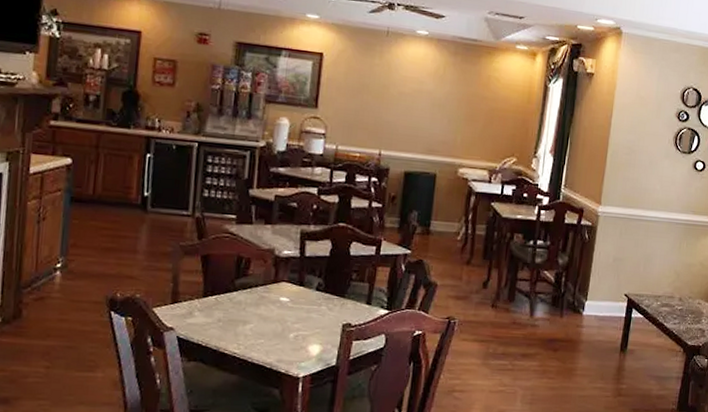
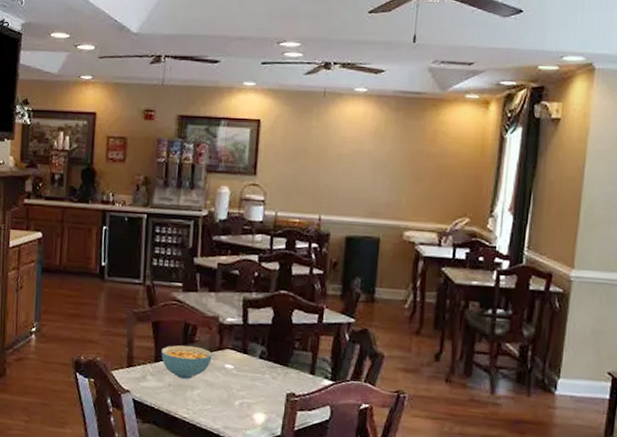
cereal bowl: none [210,279,266,314] -> present [161,345,212,379]

